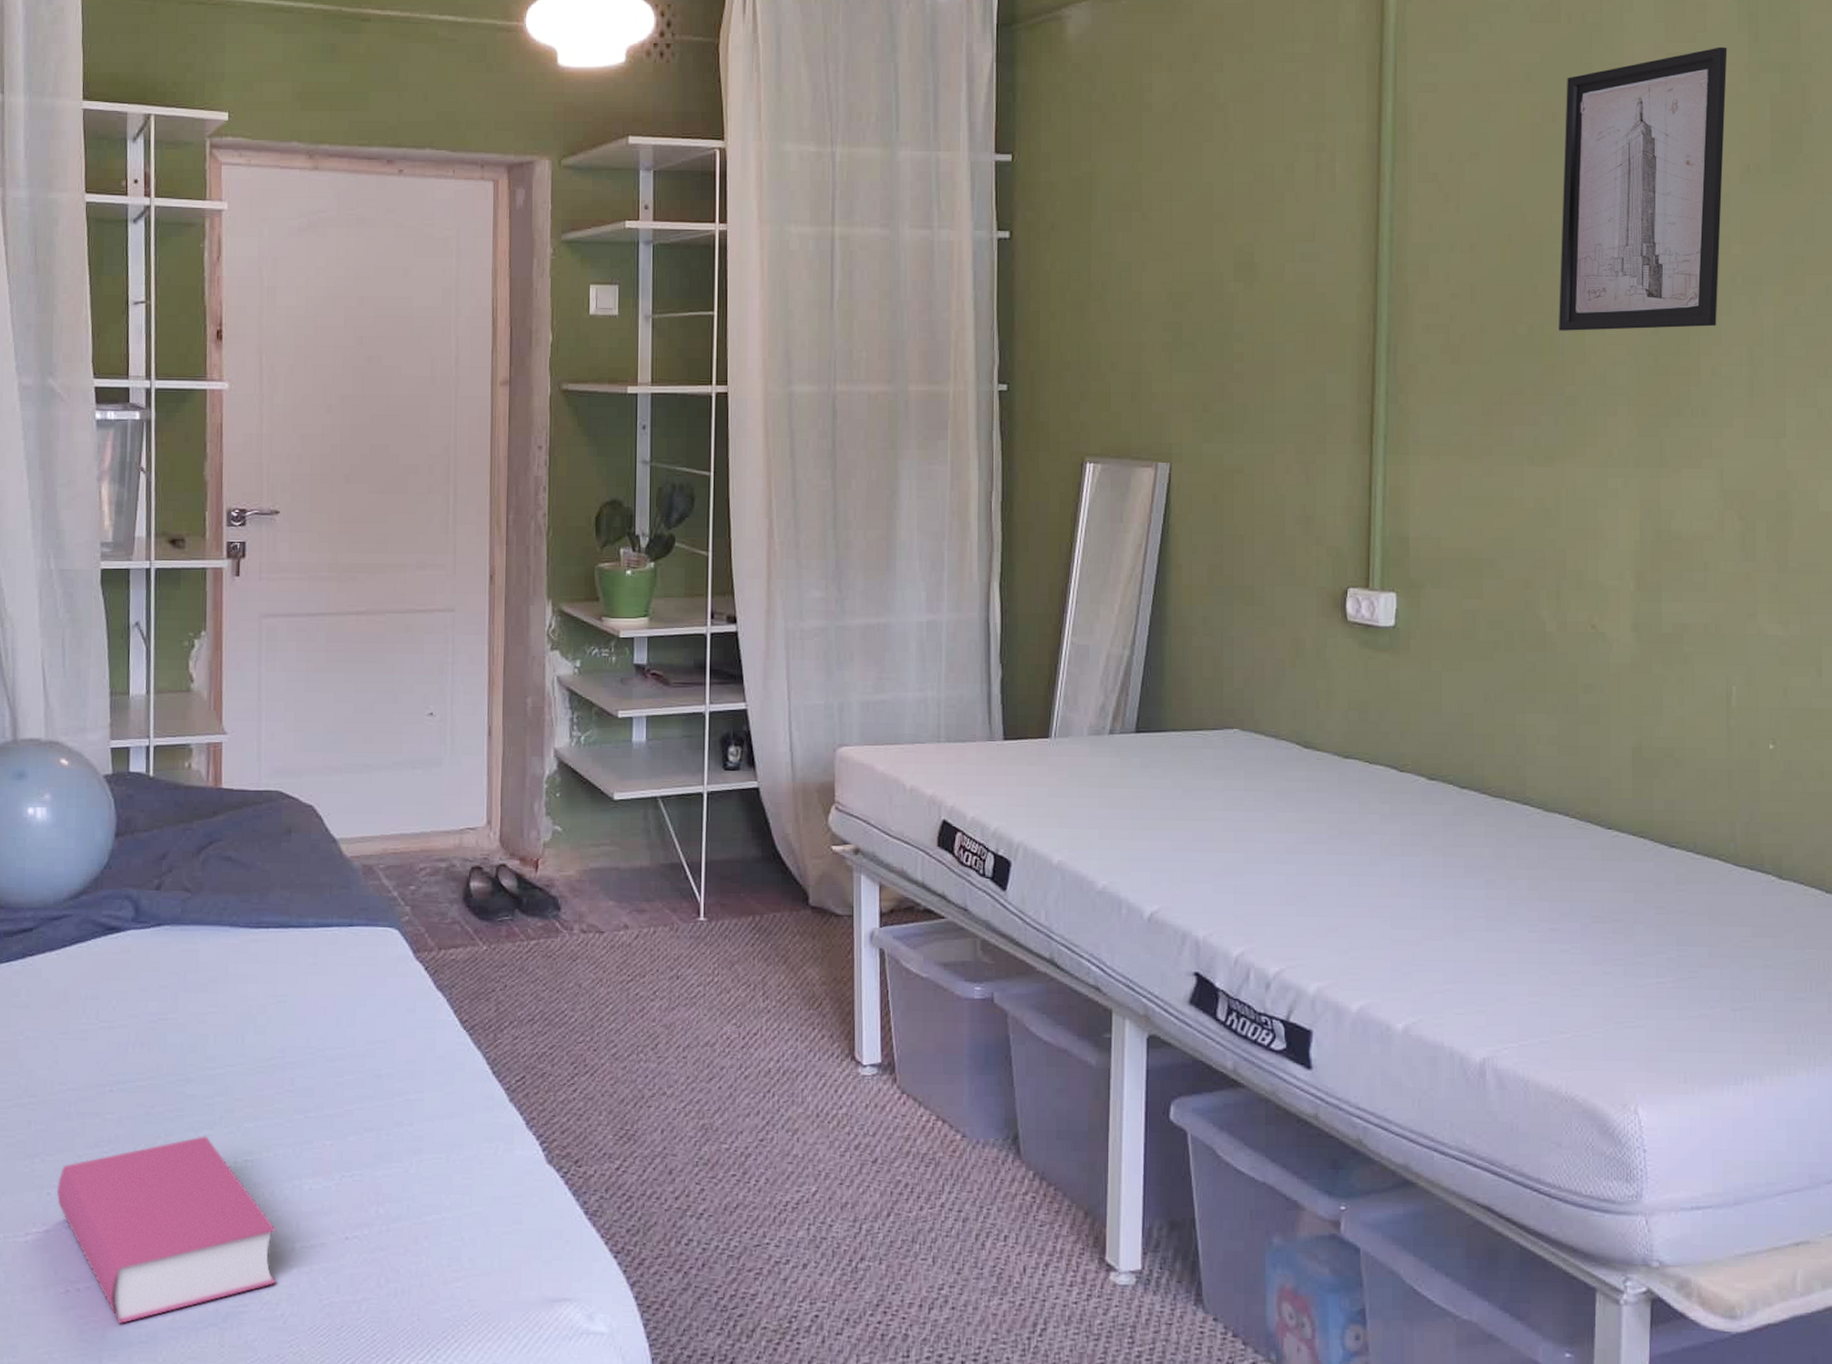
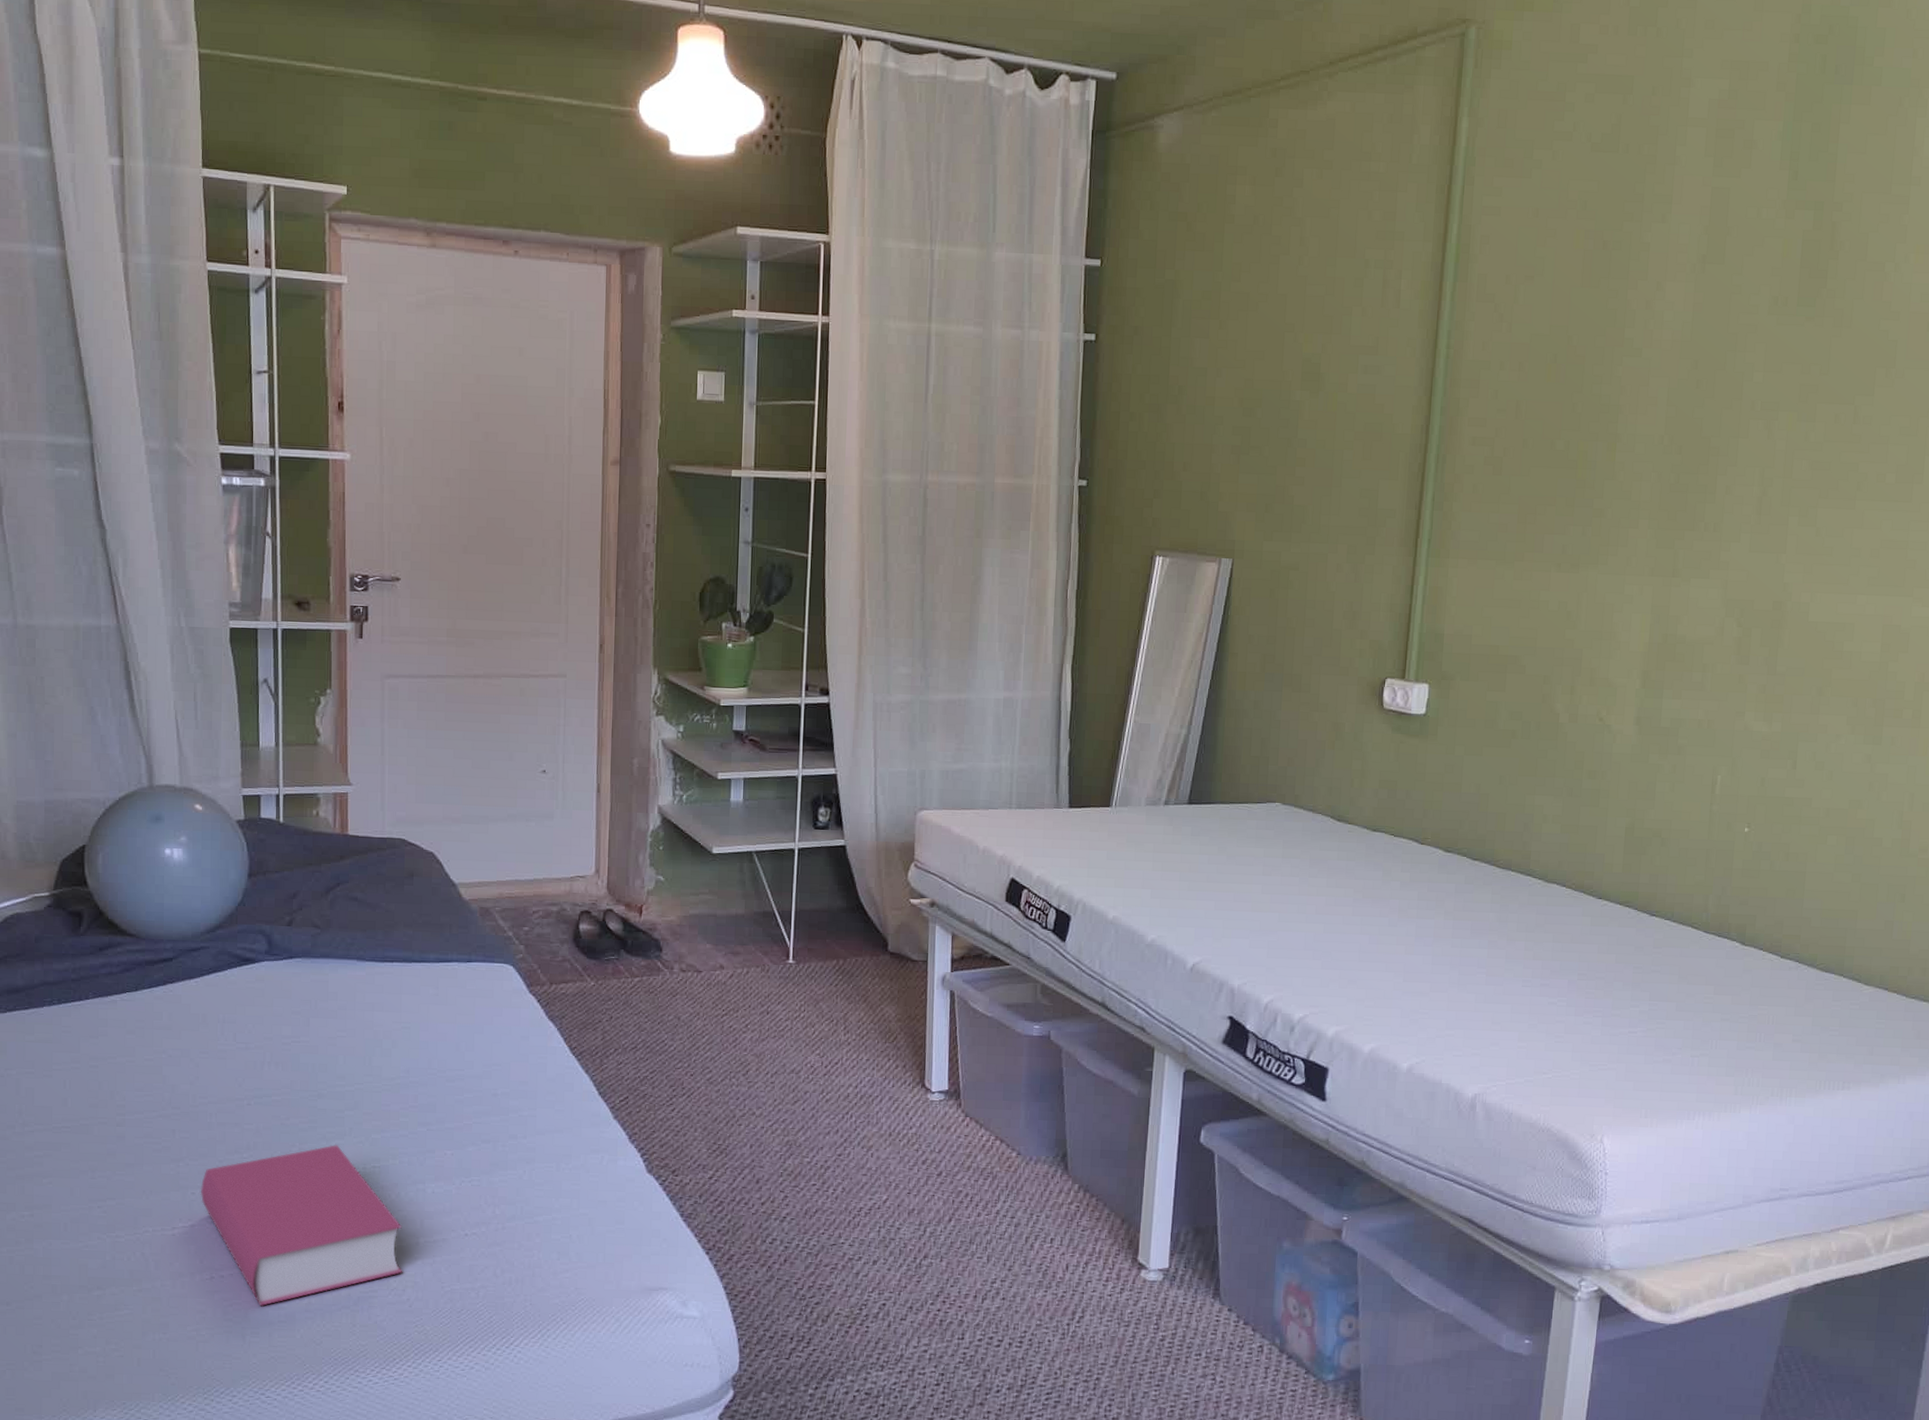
wall art: present [1559,47,1728,331] -> none [1593,183,1769,449]

